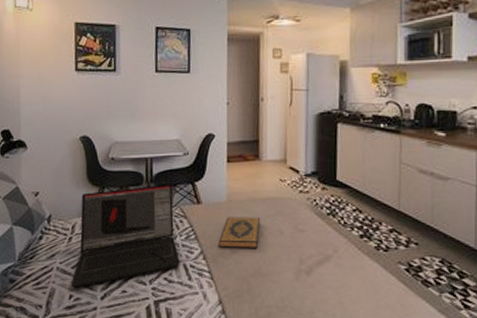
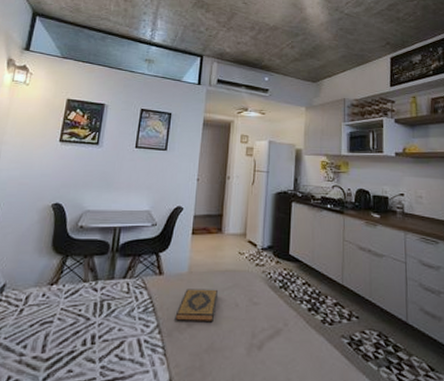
laptop: present [71,183,180,289] -> none [12,253,137,369]

